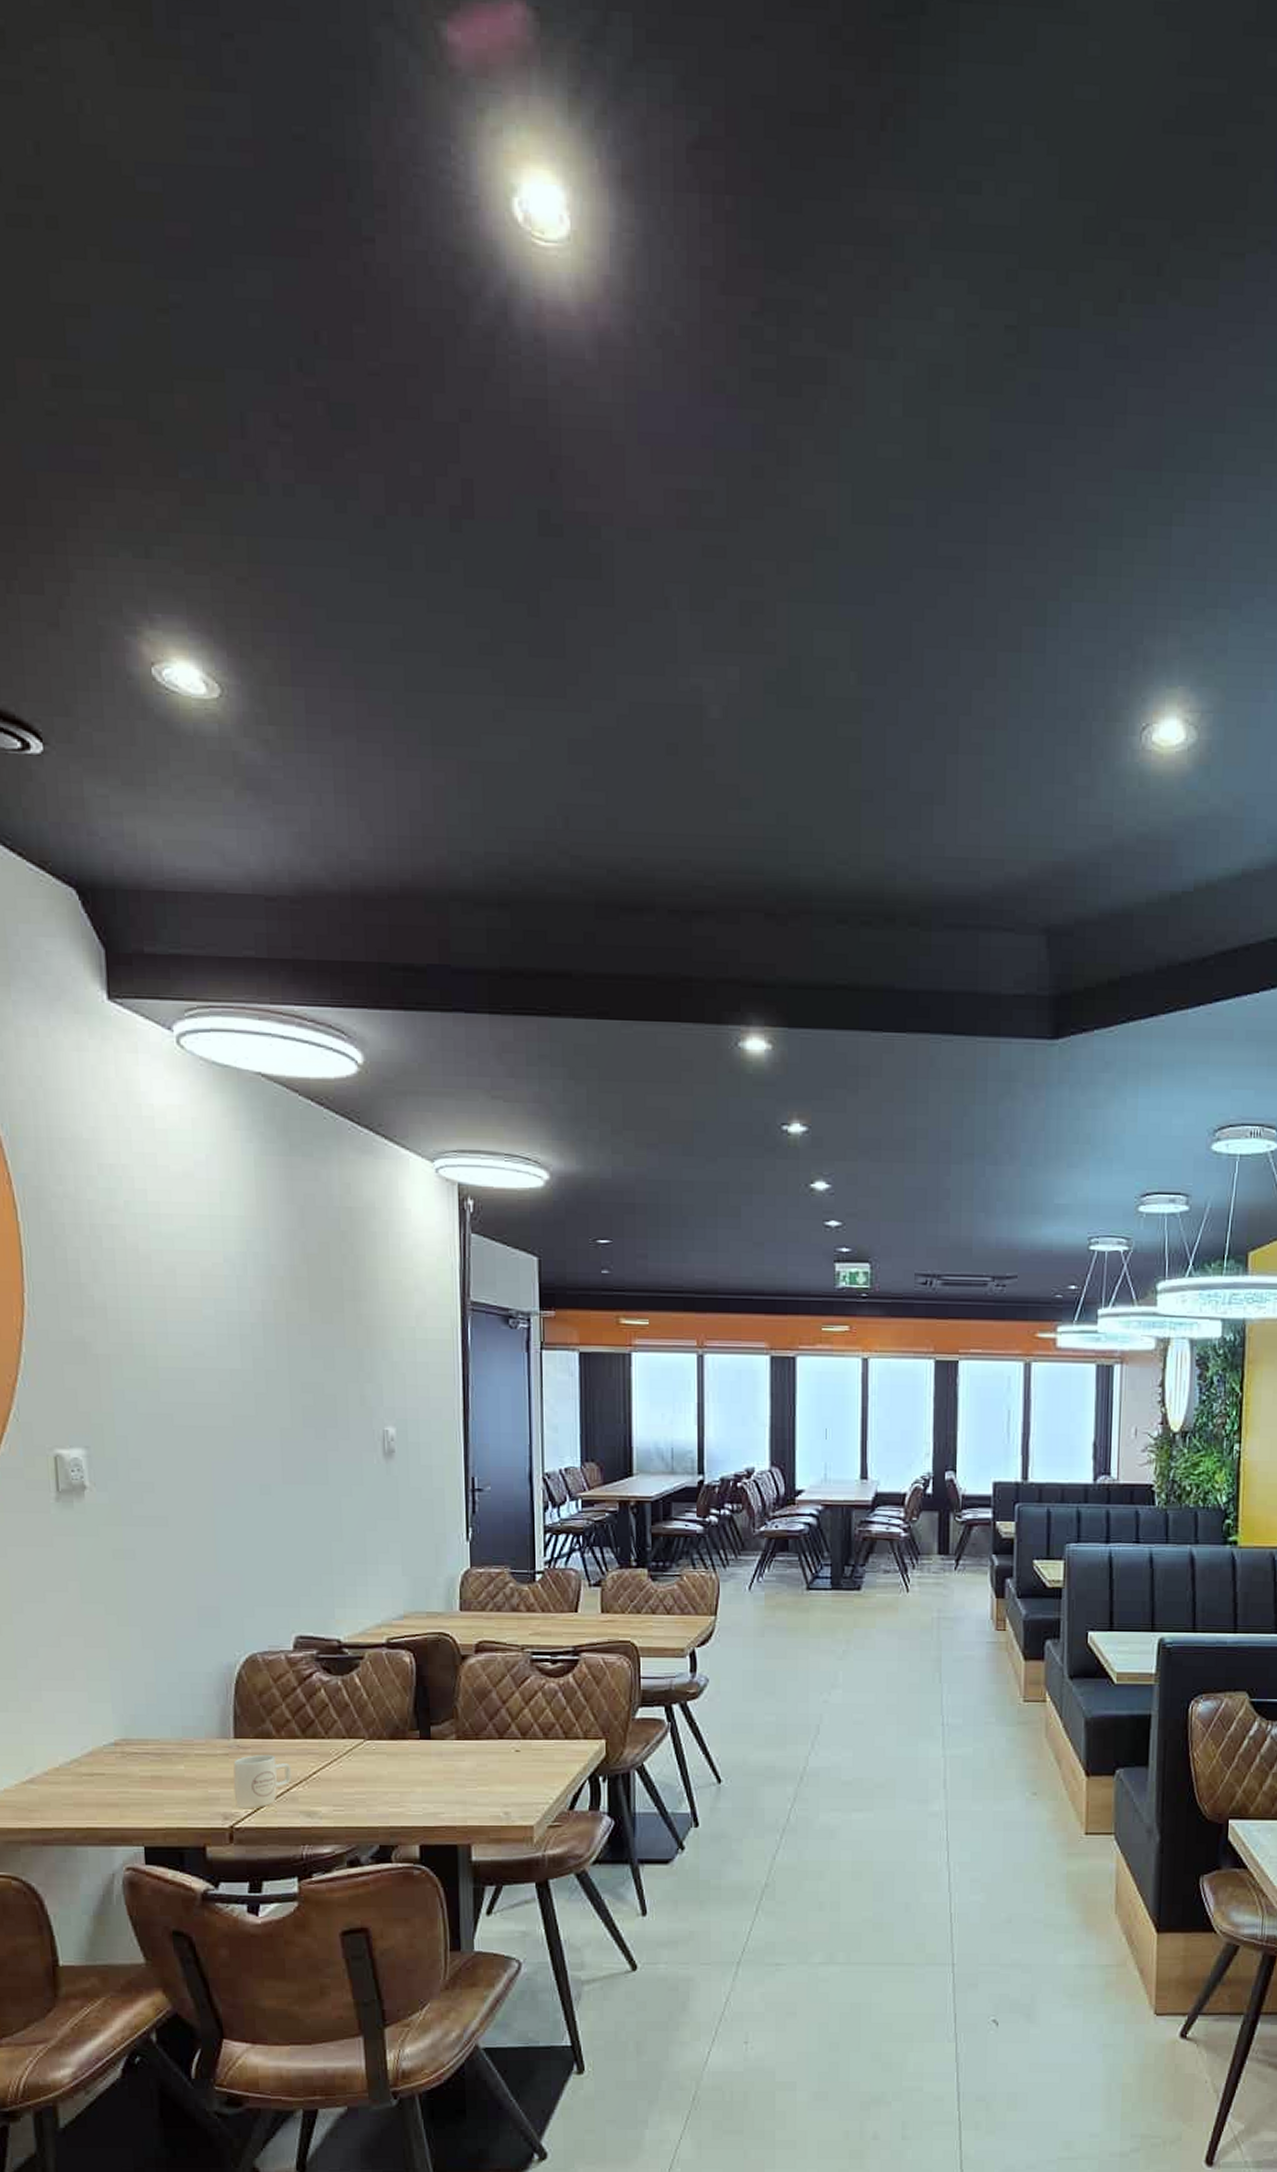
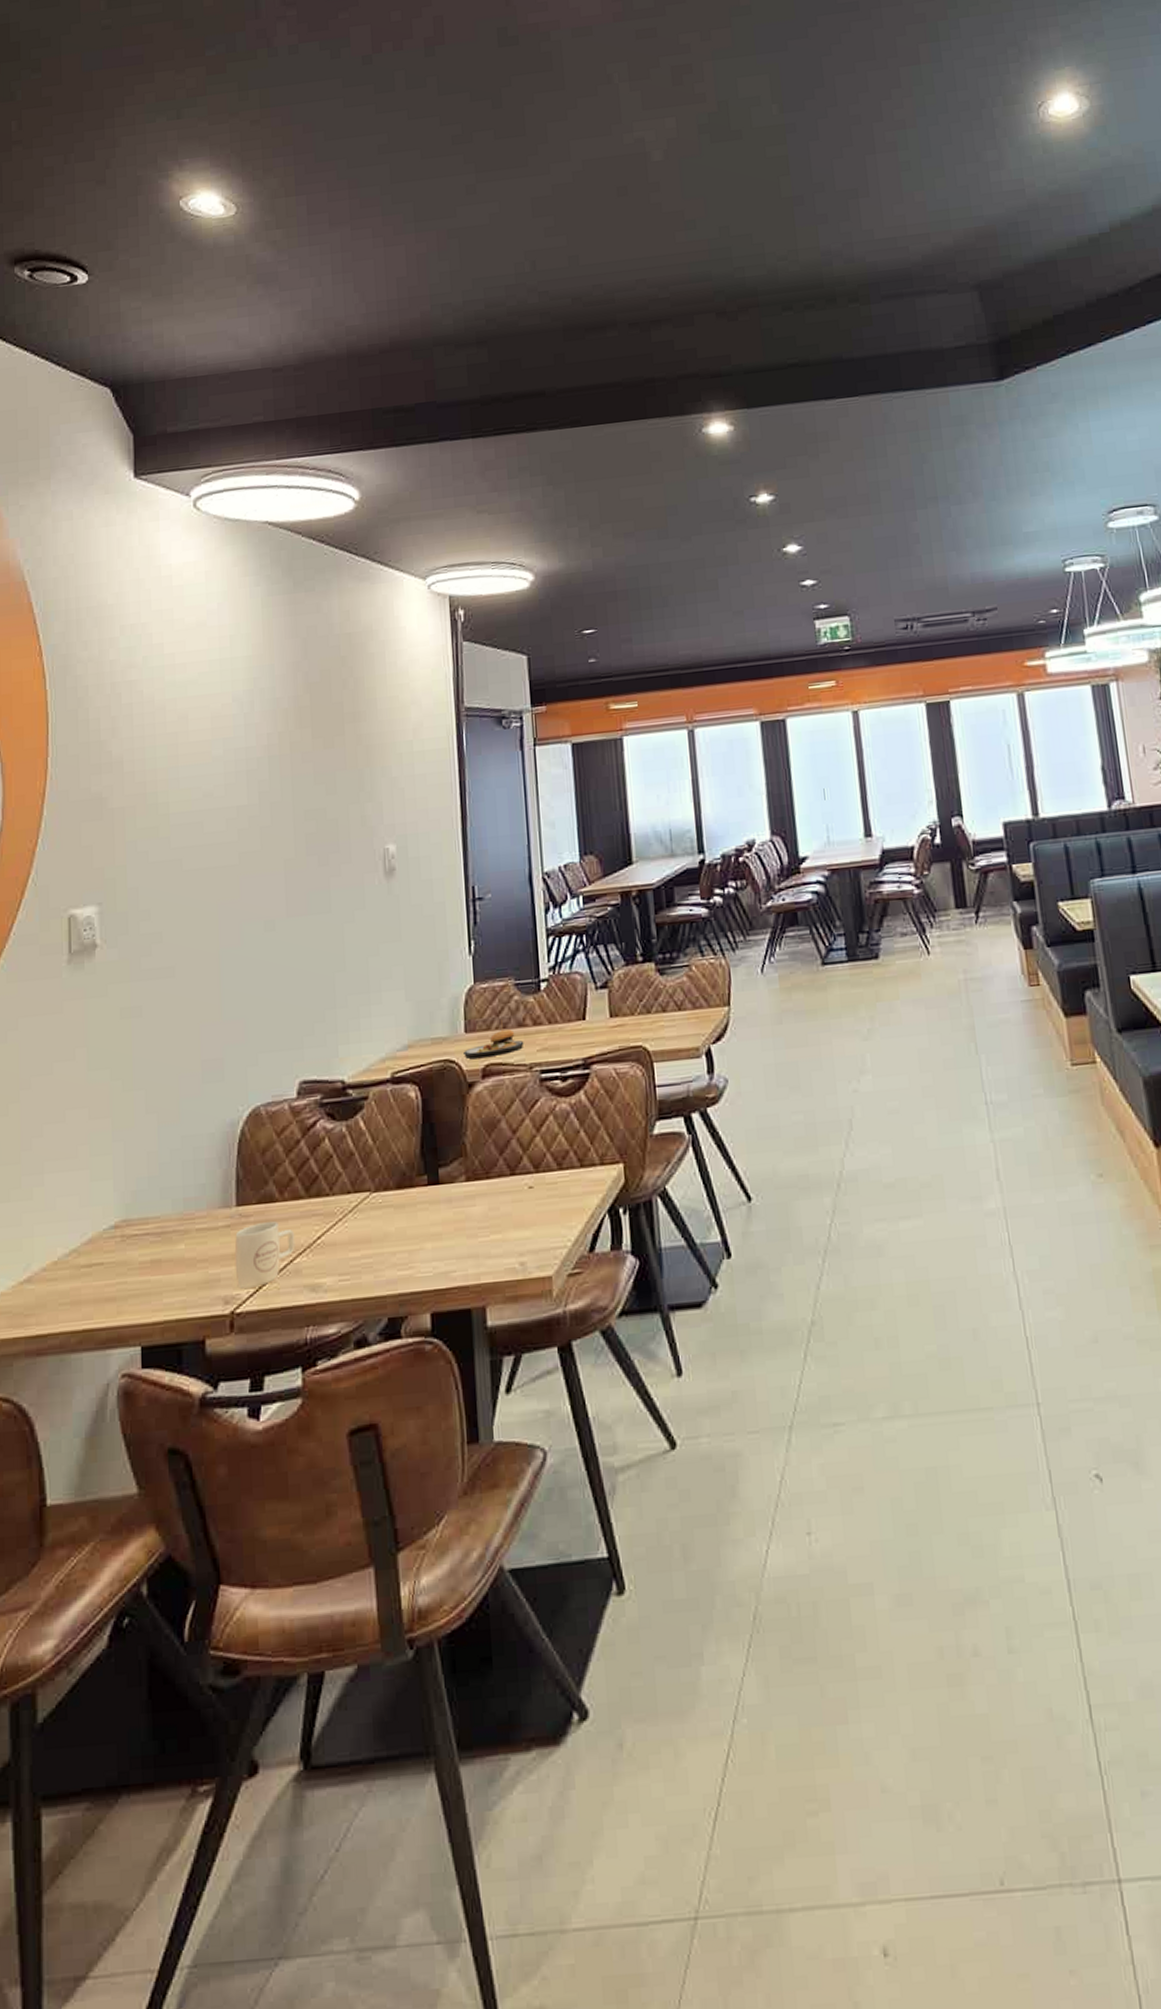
burger: none [458,1603,517,1634] -> present [463,1019,524,1059]

